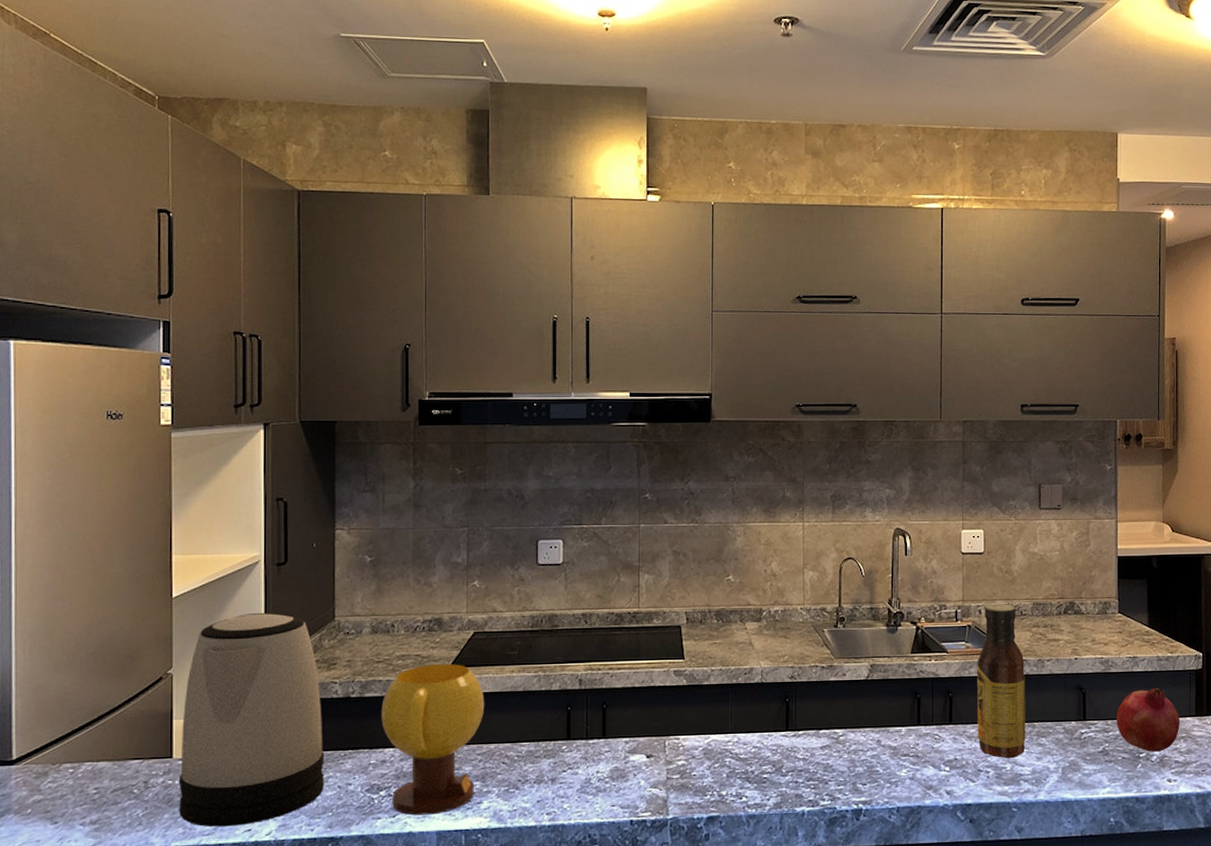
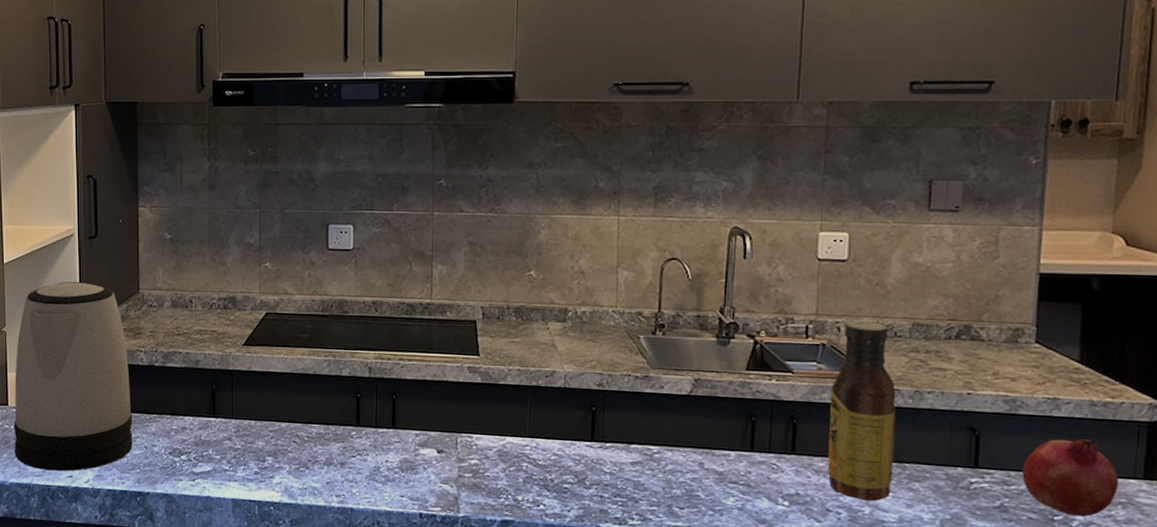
mug: present [381,663,485,816] -> none [181,340,277,483]

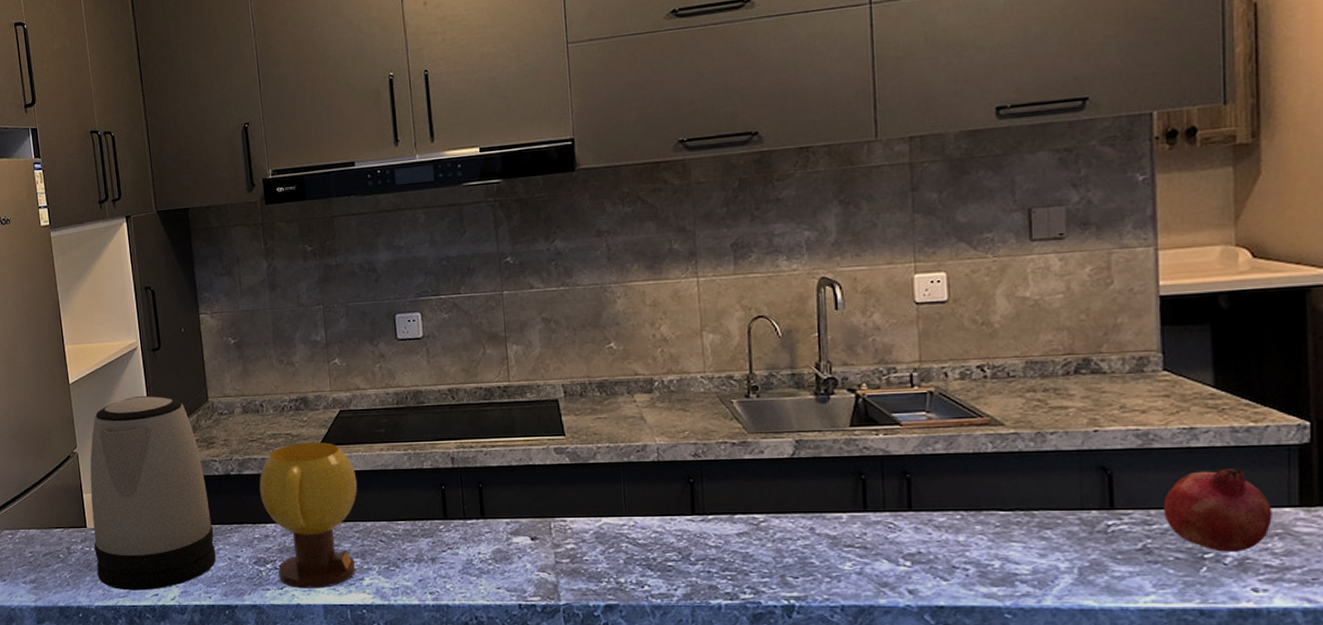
mug: none [181,340,277,483] -> present [259,441,358,589]
sauce bottle: present [827,320,896,502] -> none [943,363,1021,554]

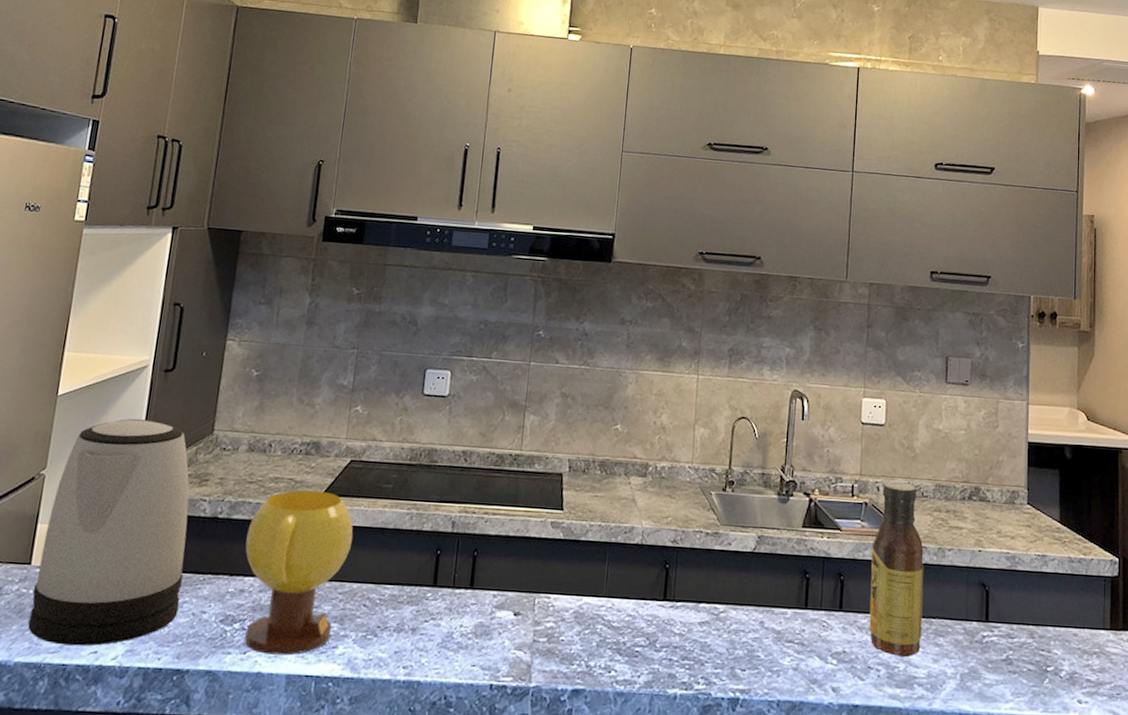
sauce bottle: none [943,363,1021,554] -> present [869,480,924,658]
fruit: present [1163,469,1272,552] -> none [1022,593,1093,667]

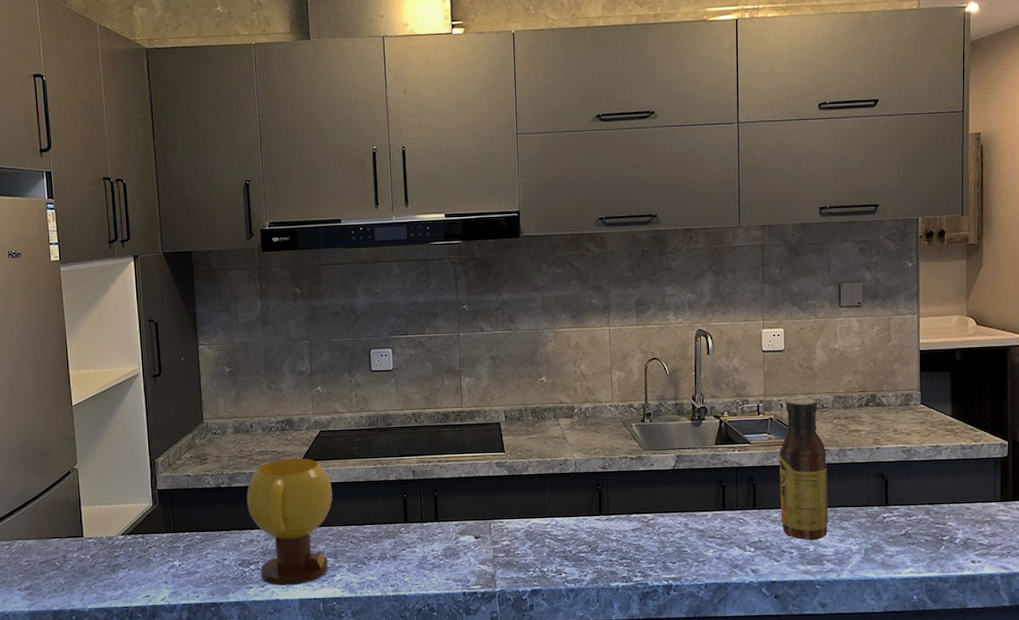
kettle: present [28,418,189,646] -> none [88,416,205,593]

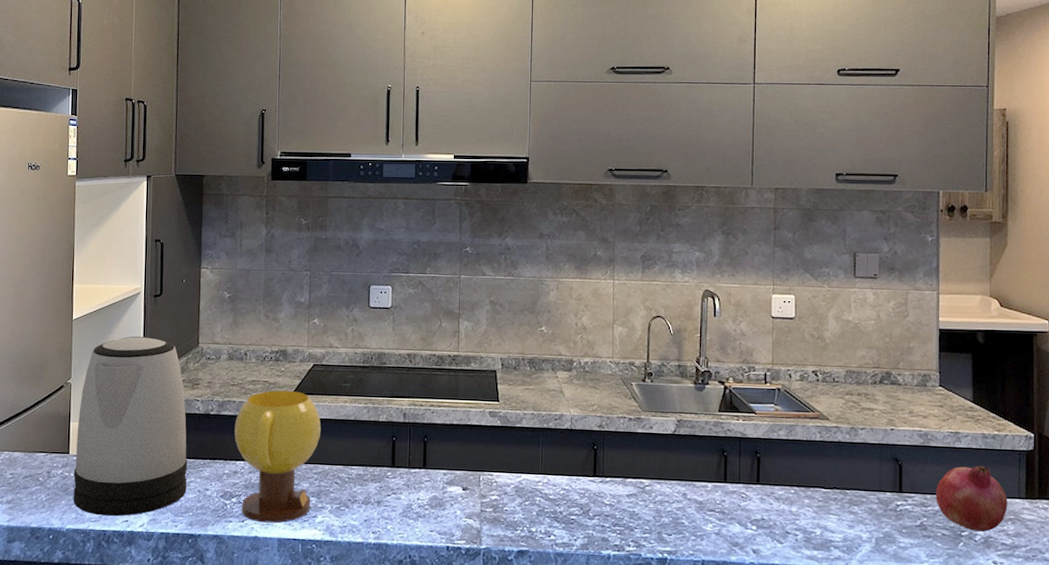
kettle: none [88,416,205,593] -> present [73,336,188,517]
sauce bottle: present [779,397,828,541] -> none [785,368,837,524]
fruit: none [919,475,984,535] -> present [936,466,1008,532]

